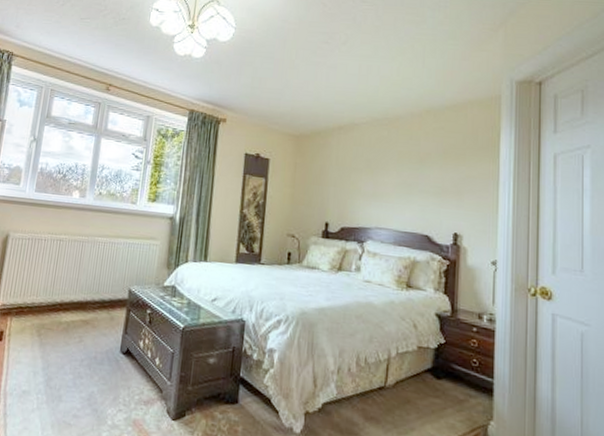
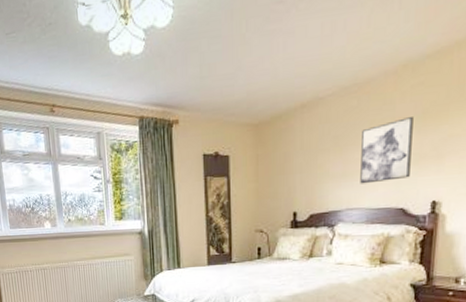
wall art: none [389,154,436,208] -> present [360,117,413,184]

